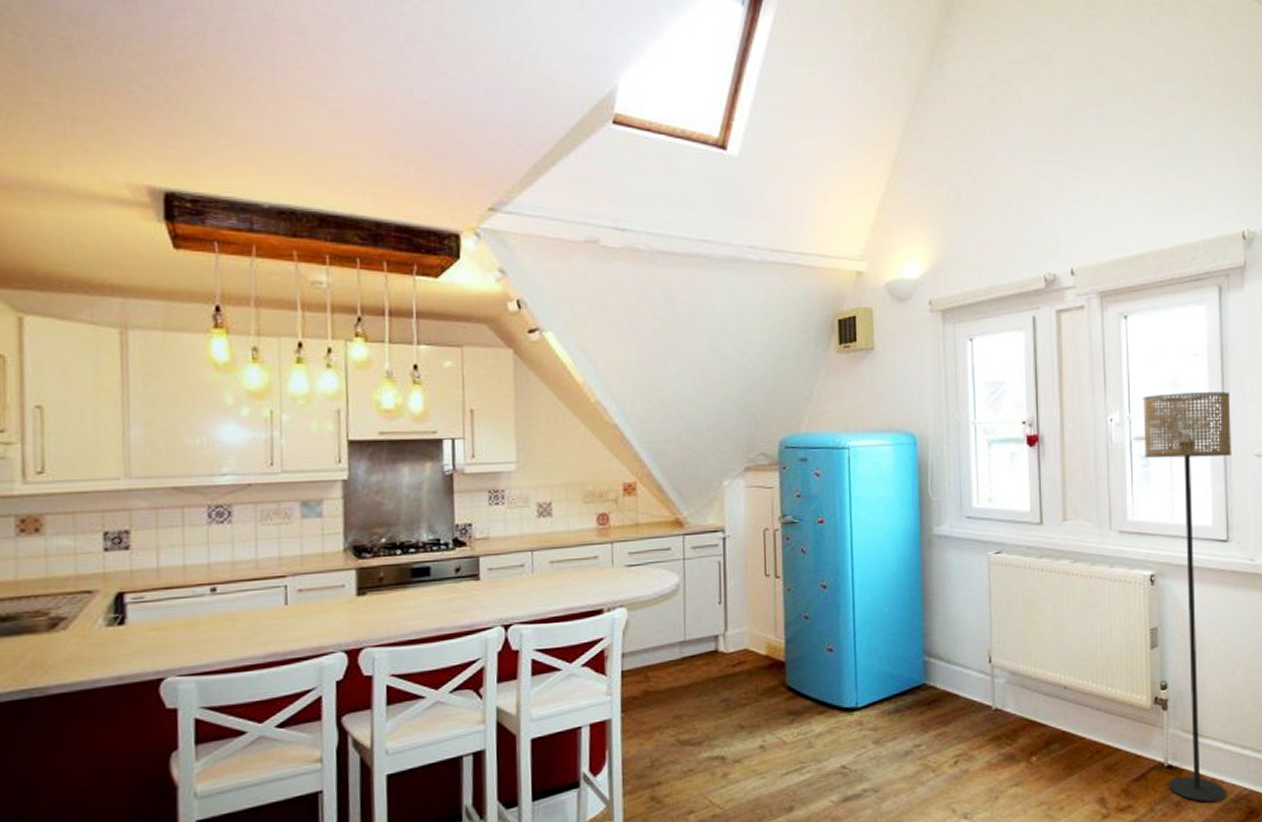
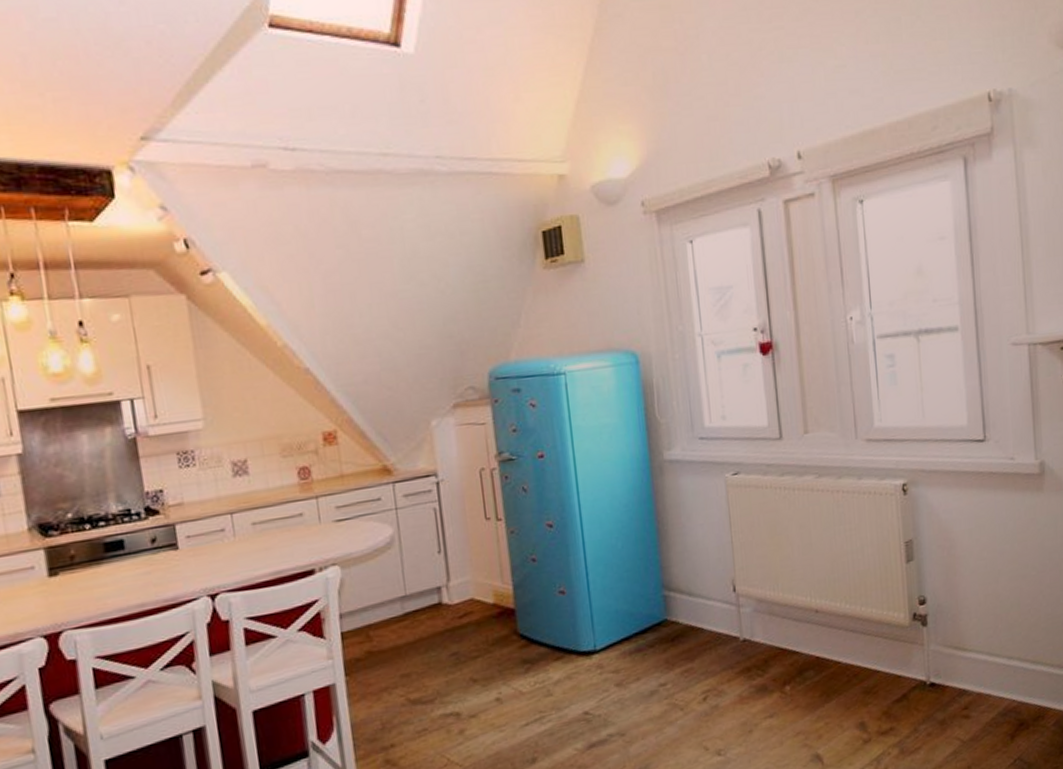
floor lamp: present [1143,392,1231,803] -> none [884,276,994,718]

